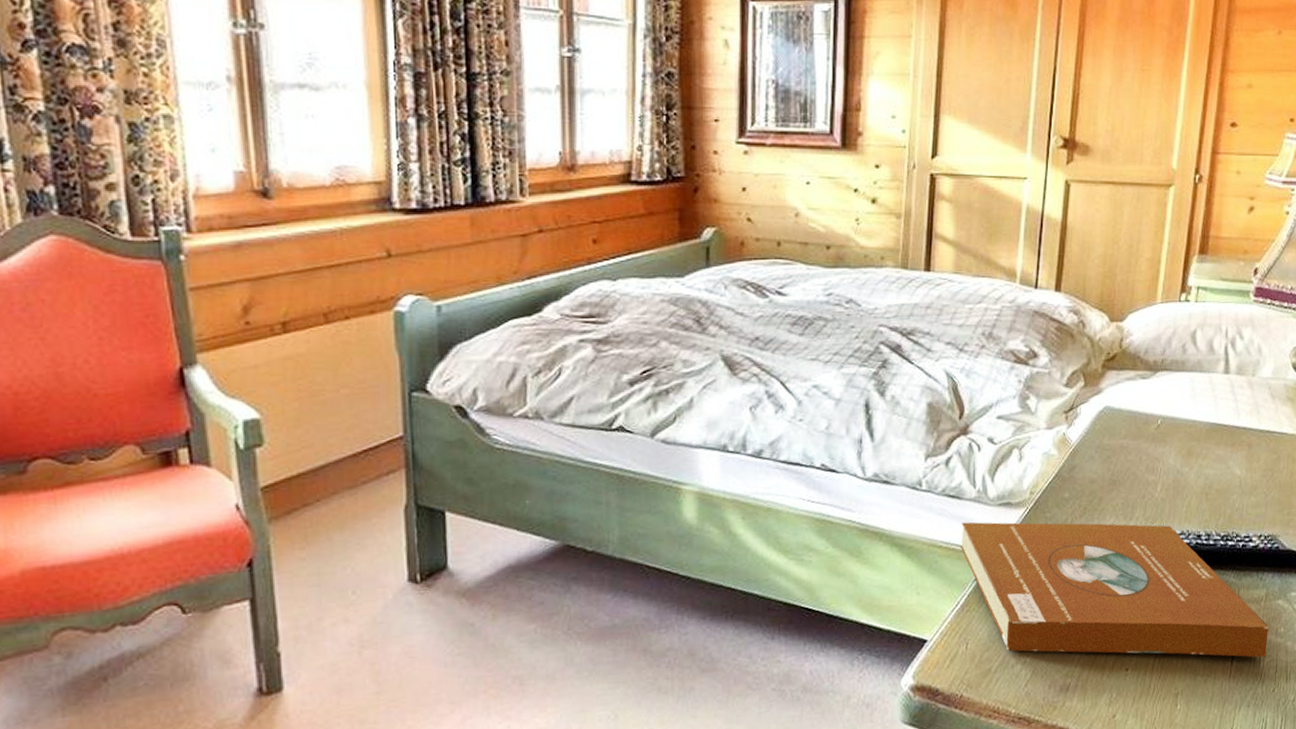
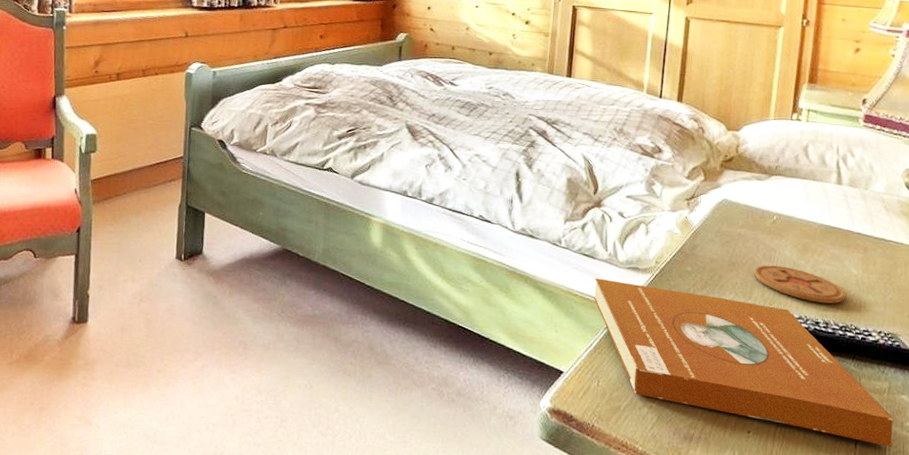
coaster: none [1136,477,1229,514] -> present [754,265,846,304]

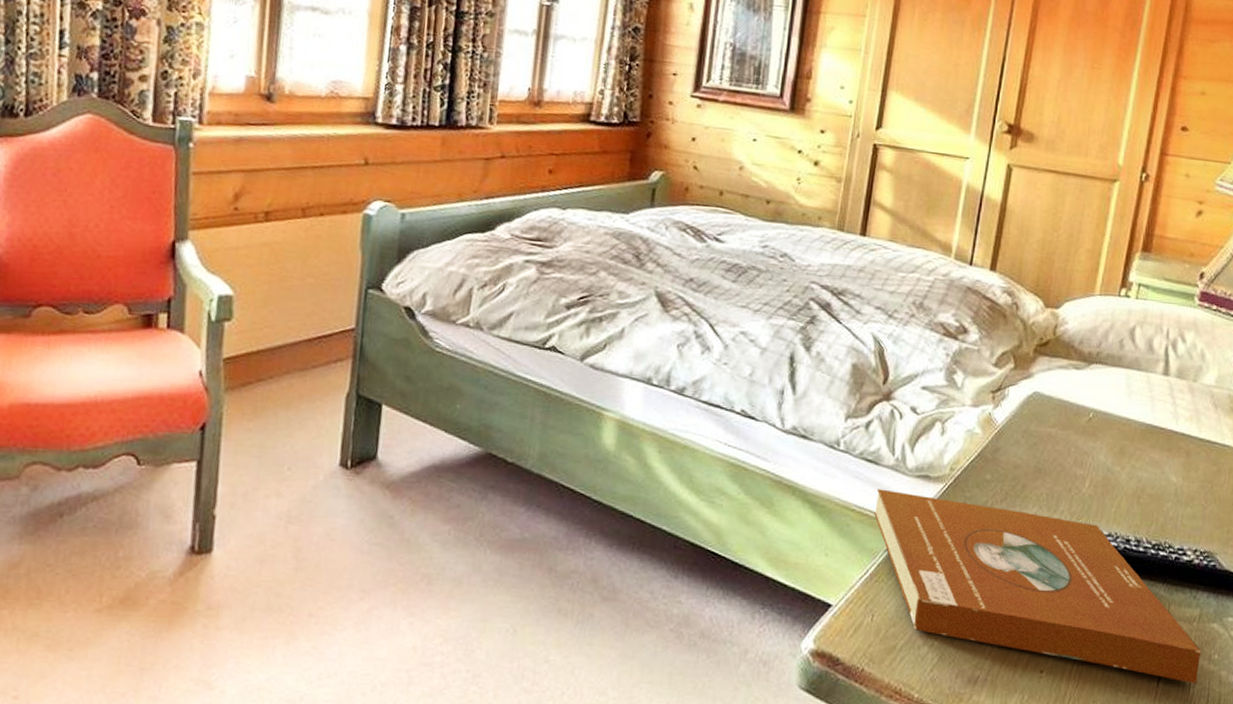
coaster: present [754,265,846,304] -> none [1062,472,1163,518]

